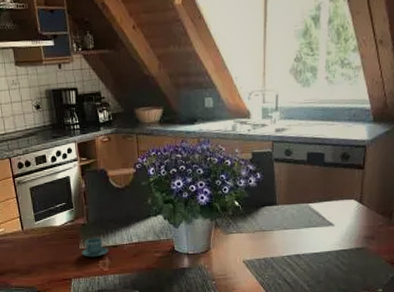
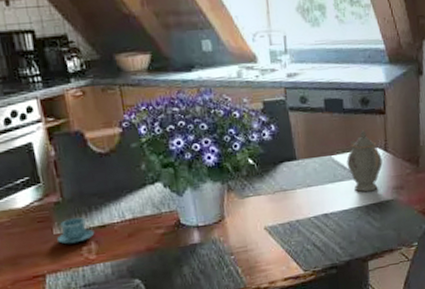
teapot: none [322,183,356,239] -> present [347,130,383,192]

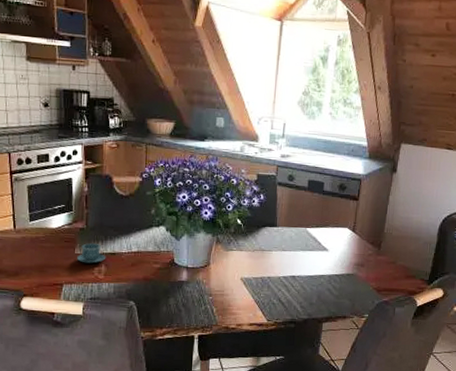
teapot: present [347,130,383,192] -> none [318,211,349,264]

